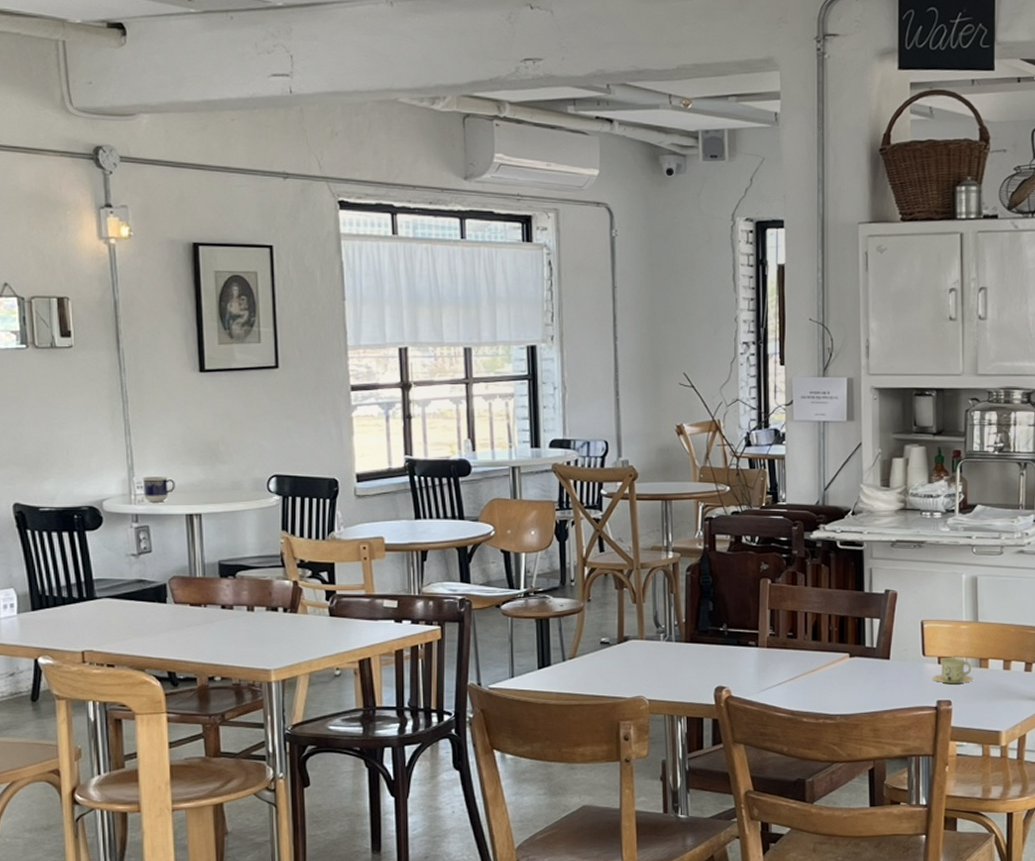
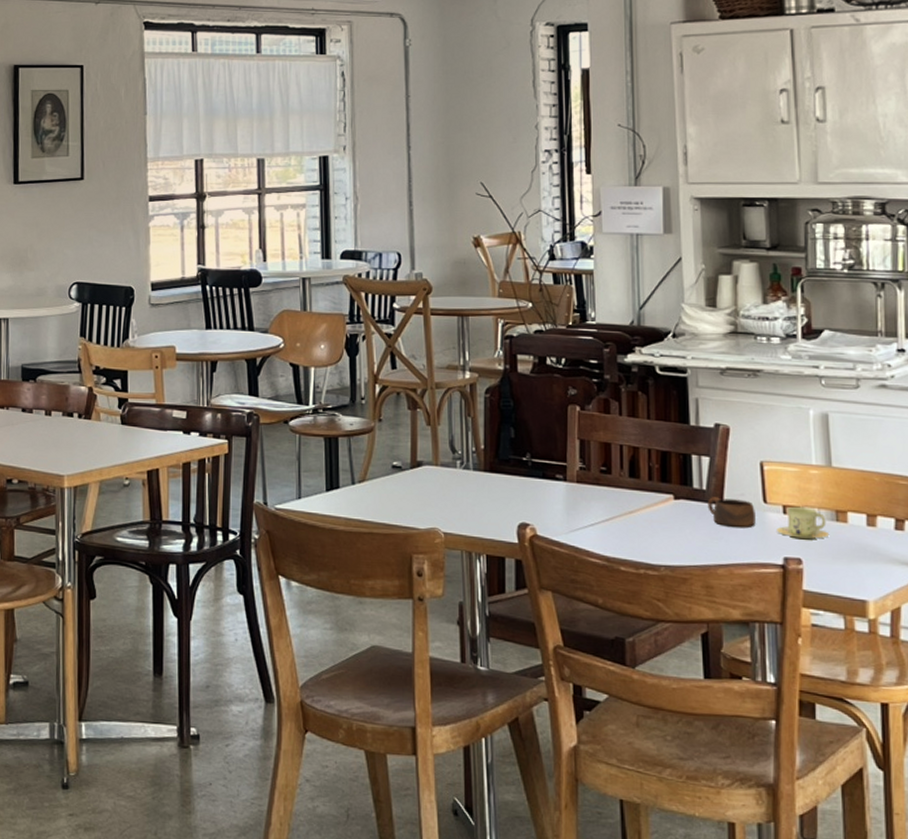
cup: none [877,653,916,679] -> present [707,497,756,529]

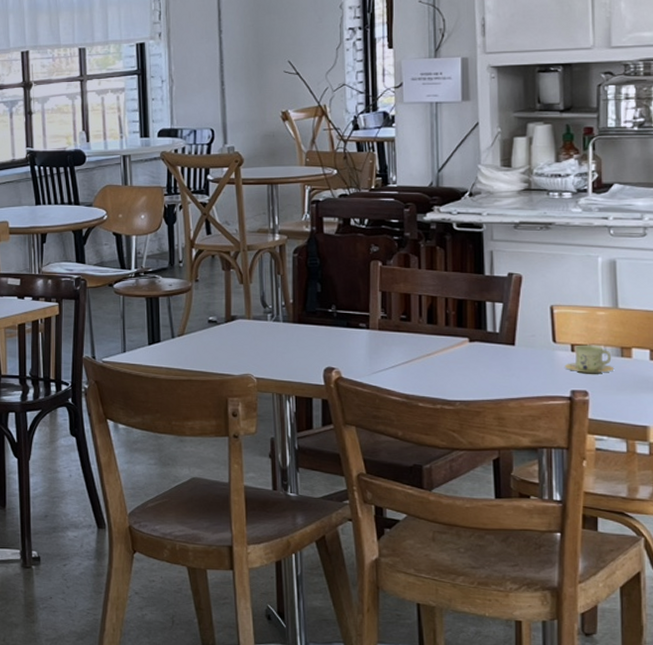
cup: present [707,497,756,529] -> none [500,339,545,366]

